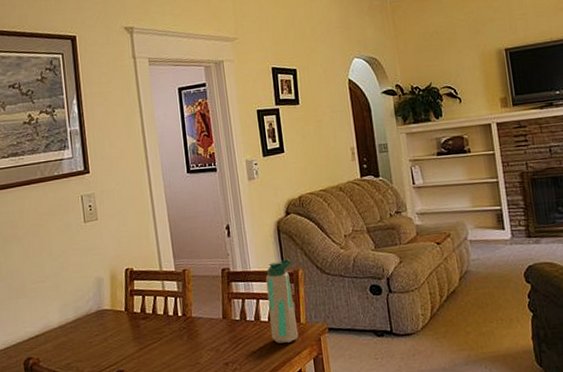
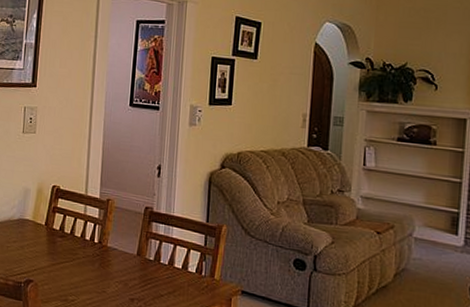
water bottle: present [265,258,299,344] -> none [181,211,217,295]

